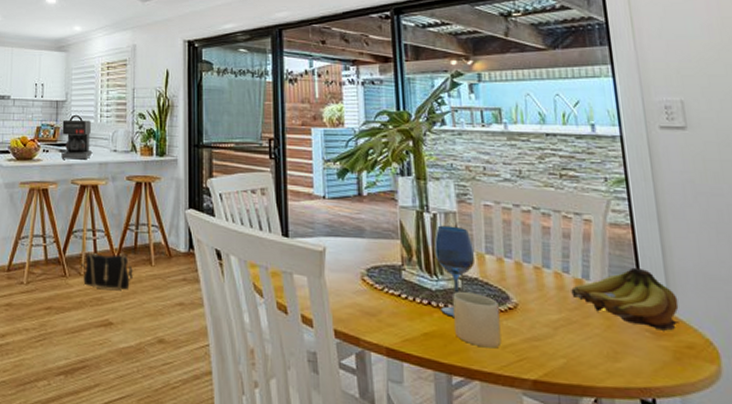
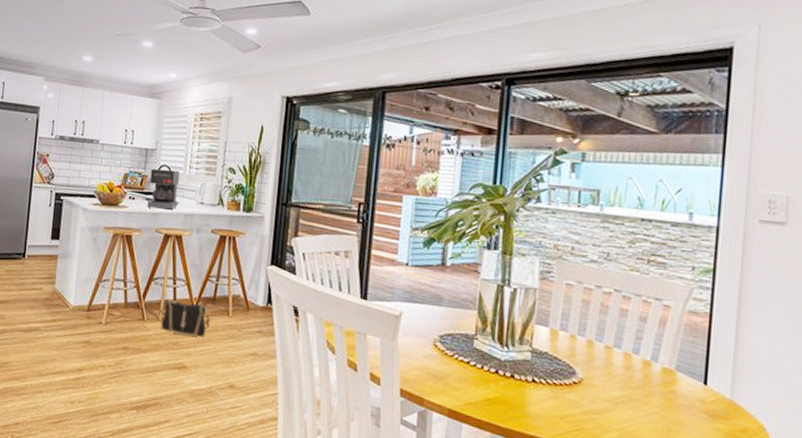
wineglass: present [434,225,476,317] -> none [507,300,550,386]
mug: present [453,291,502,349] -> none [516,363,564,418]
fruit: present [571,267,679,331] -> none [637,354,741,415]

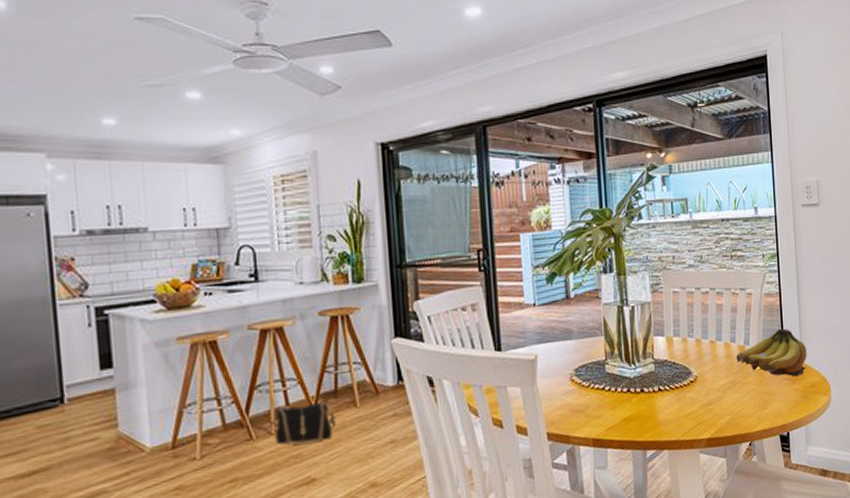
coffee maker: present [147,168,180,210] -> none [227,249,271,303]
fruit: none [637,354,741,415] -> present [736,328,807,377]

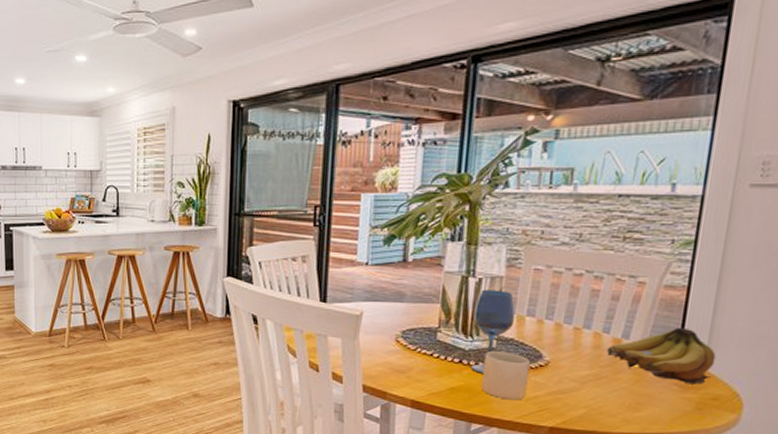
handbag: present [270,399,336,445] -> none [119,319,170,353]
wineglass: none [632,315,666,399] -> present [471,289,516,374]
mug: none [647,373,685,421] -> present [480,350,530,401]

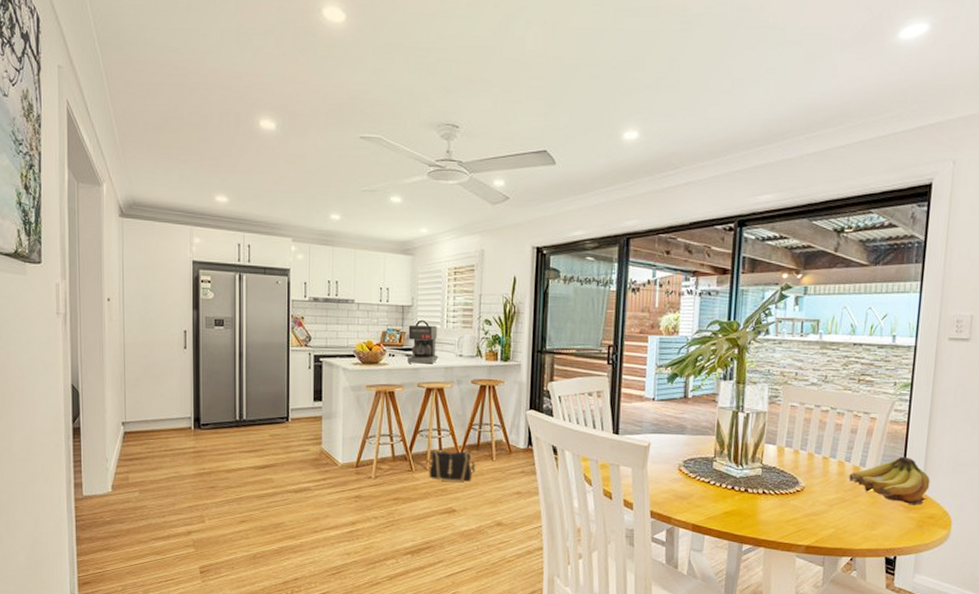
coffee maker: none [97,190,128,232] -> present [407,324,437,365]
handbag: none [119,319,170,353] -> present [427,450,475,483]
wineglass: present [471,289,516,374] -> none [742,423,777,499]
mug: present [480,350,530,401] -> none [749,477,789,523]

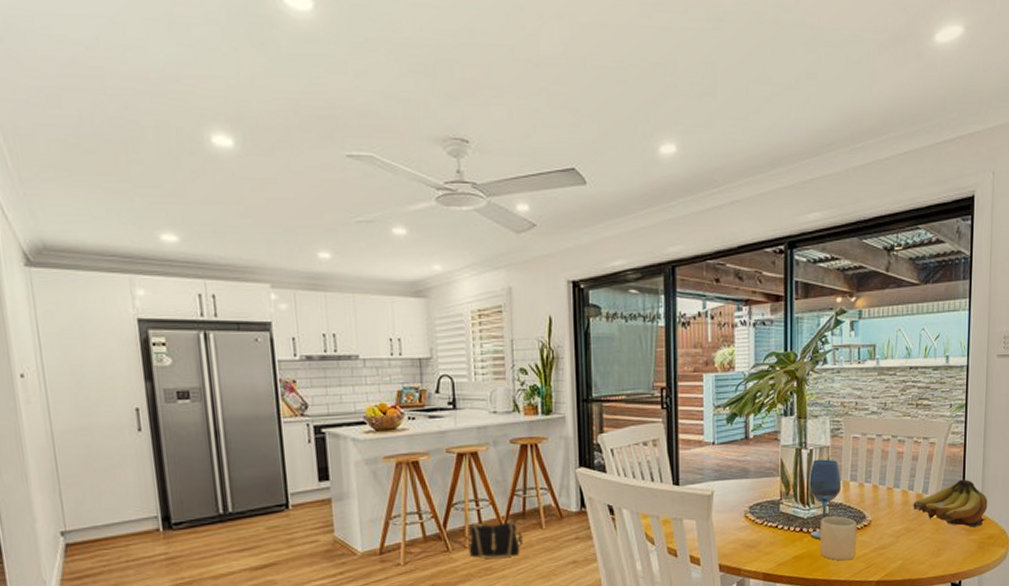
coffee maker: present [407,324,437,365] -> none [429,379,467,428]
wineglass: none [742,423,777,499] -> present [808,459,842,539]
mug: none [749,477,789,523] -> present [819,515,856,561]

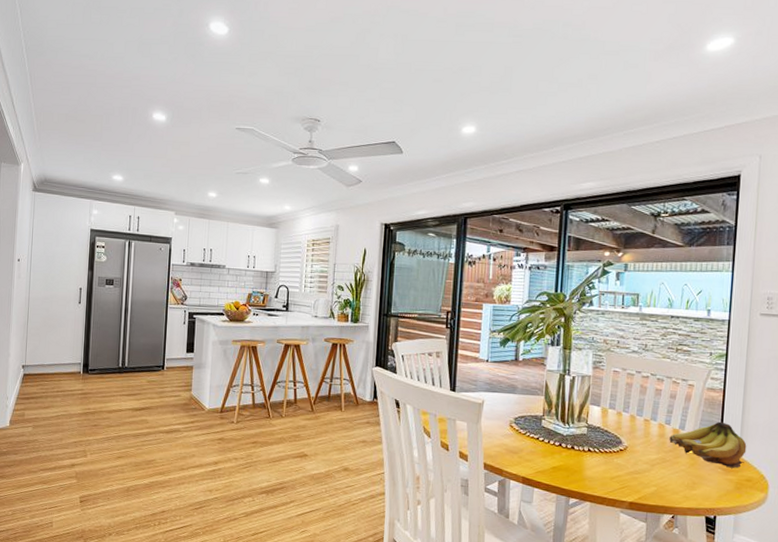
handbag: present [465,520,523,559] -> none [283,400,326,430]
wineglass: present [808,459,842,539] -> none [568,386,601,456]
mug: present [819,515,856,561] -> none [576,436,613,479]

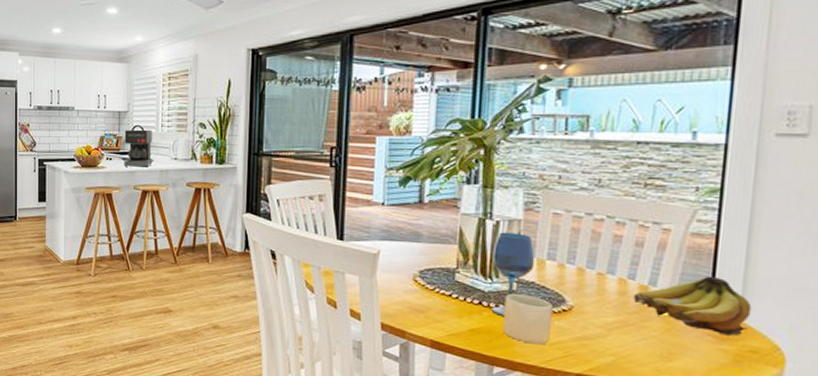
coffee maker: none [269,288,296,323] -> present [124,129,153,168]
wineglass: none [568,386,601,456] -> present [491,232,536,316]
mug: none [576,436,613,479] -> present [502,293,553,345]

